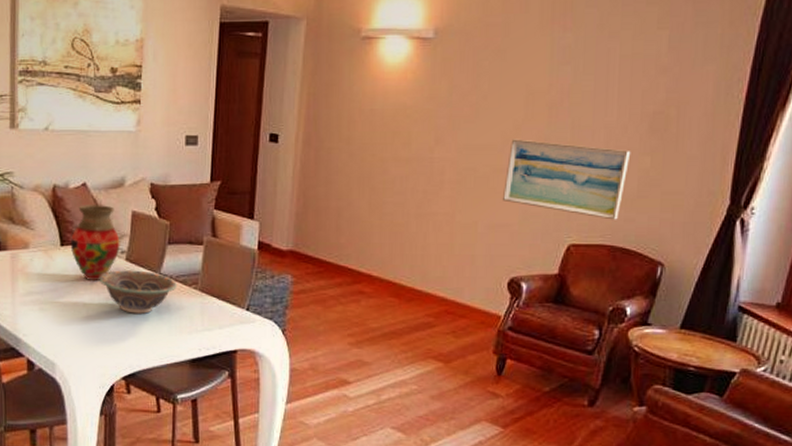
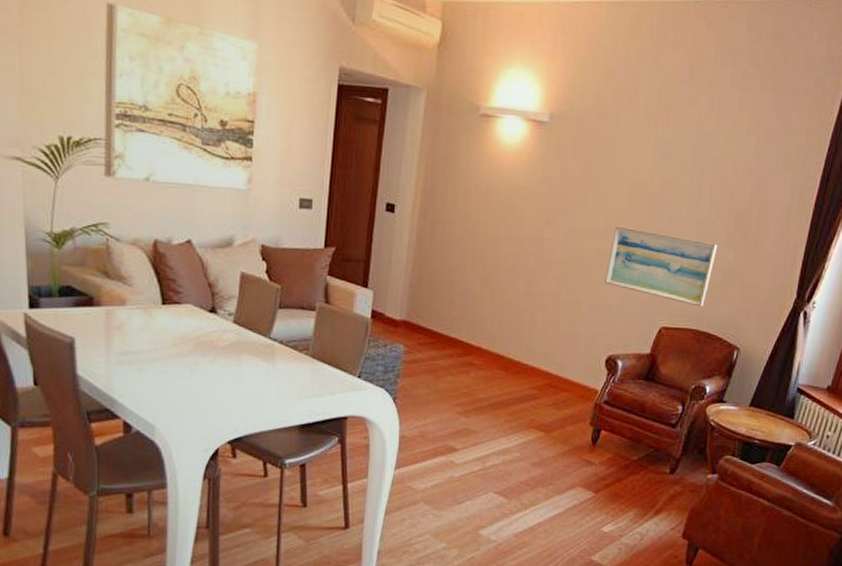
vase: present [70,205,120,280] -> none [172,263,227,342]
decorative bowl: present [99,270,177,314] -> none [204,332,287,378]

